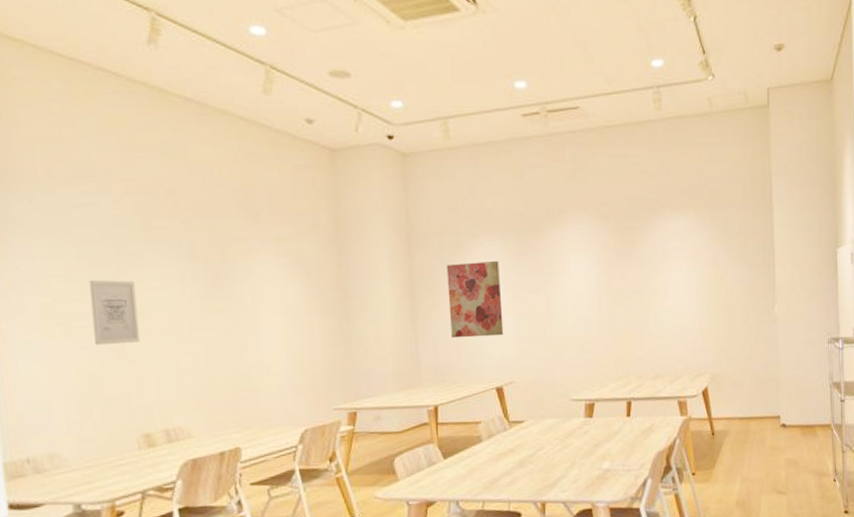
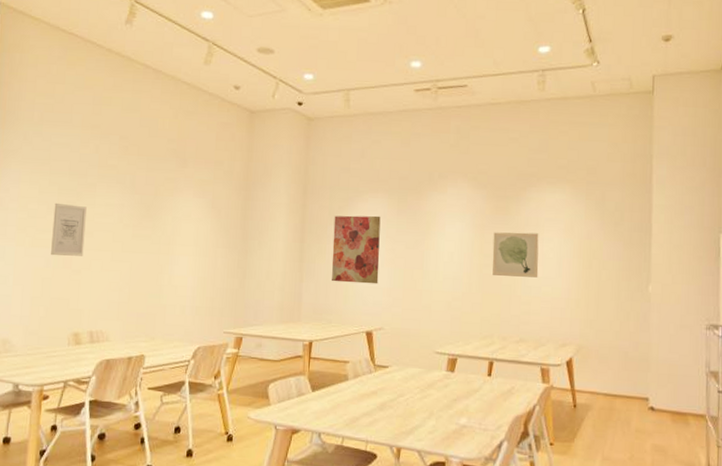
wall art: none [620,264,669,312] -> present [492,232,539,278]

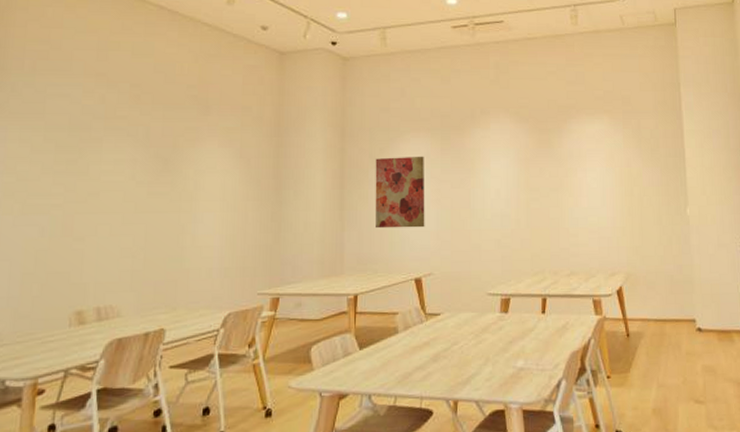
wall art: present [51,202,87,256] -> none [46,162,91,223]
wall art: present [492,232,539,278] -> none [538,164,584,209]

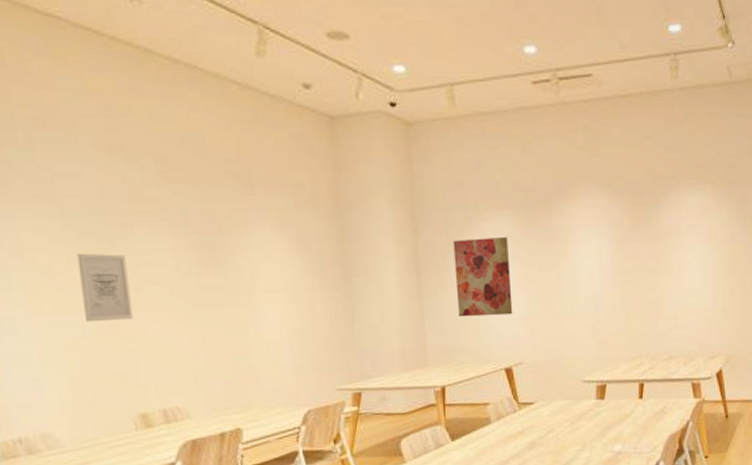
wall art: none [46,162,91,223] -> present [76,253,134,323]

